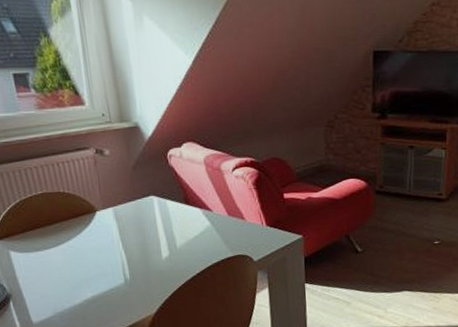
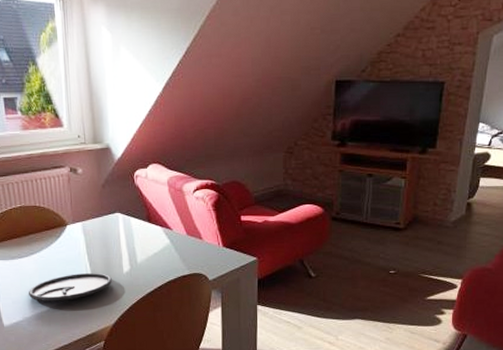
plate: none [57,260,151,295] -> present [28,273,112,301]

